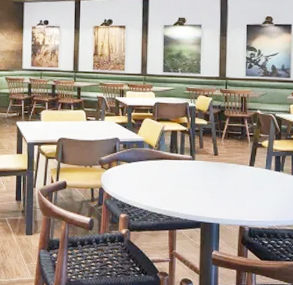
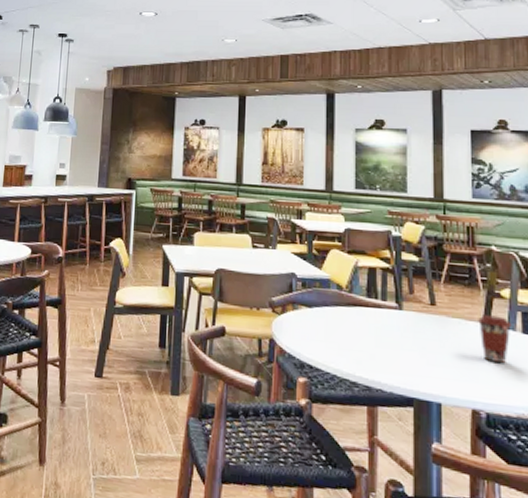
coffee cup: none [246,160,268,192] -> present [478,315,512,363]

